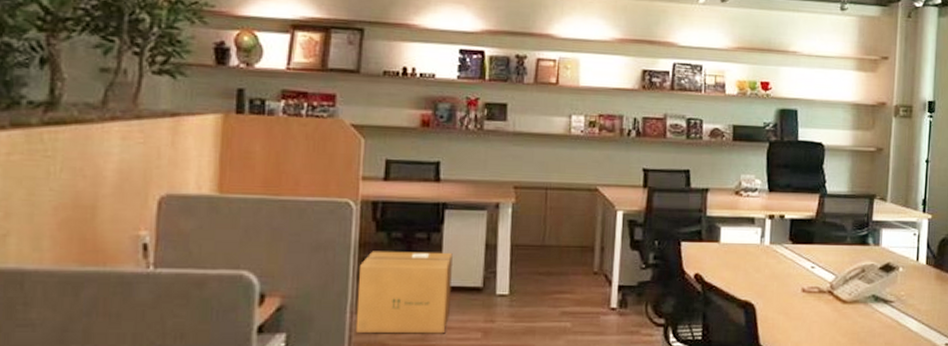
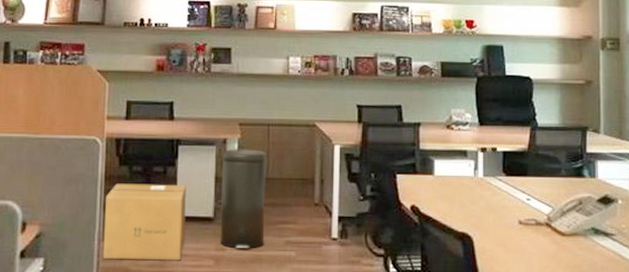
pedal bin: none [490,214,543,321] -> present [221,149,266,249]

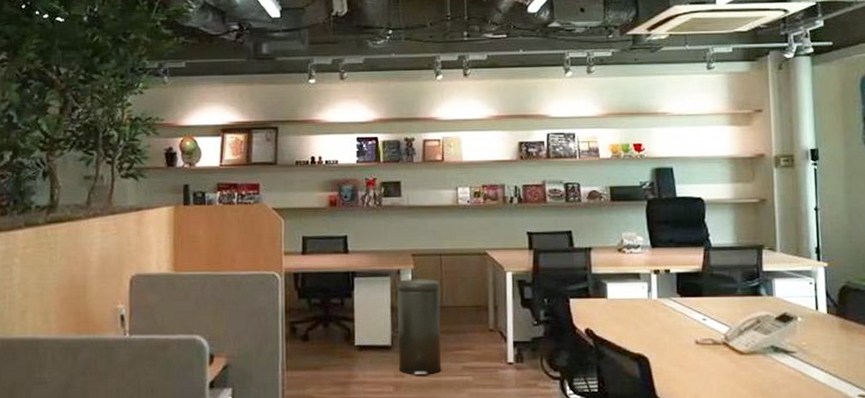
box: present [102,183,186,261] -> none [286,315,364,388]

